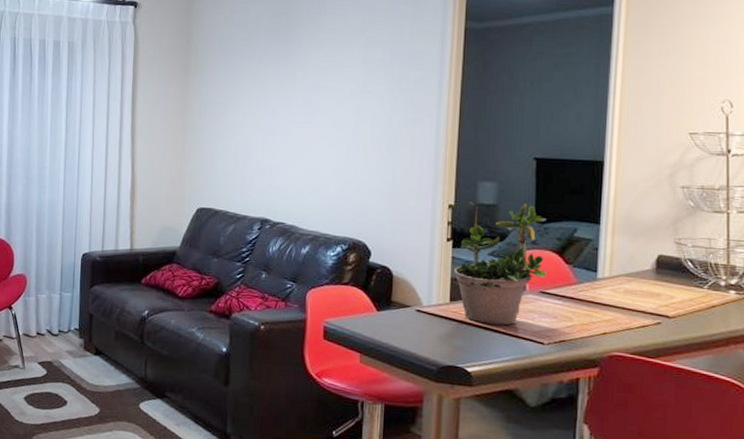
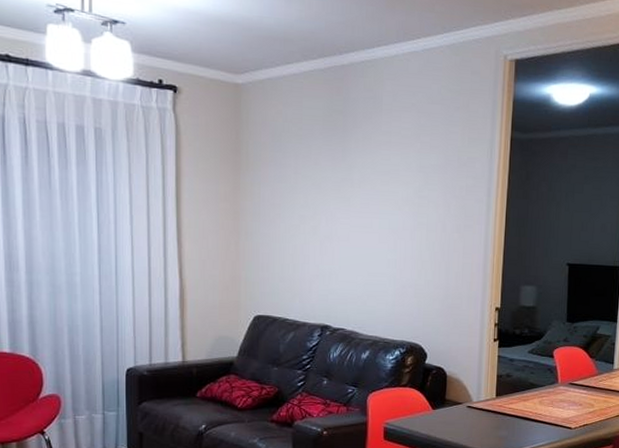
potted plant: present [453,202,548,326] -> none [499,304,576,415]

